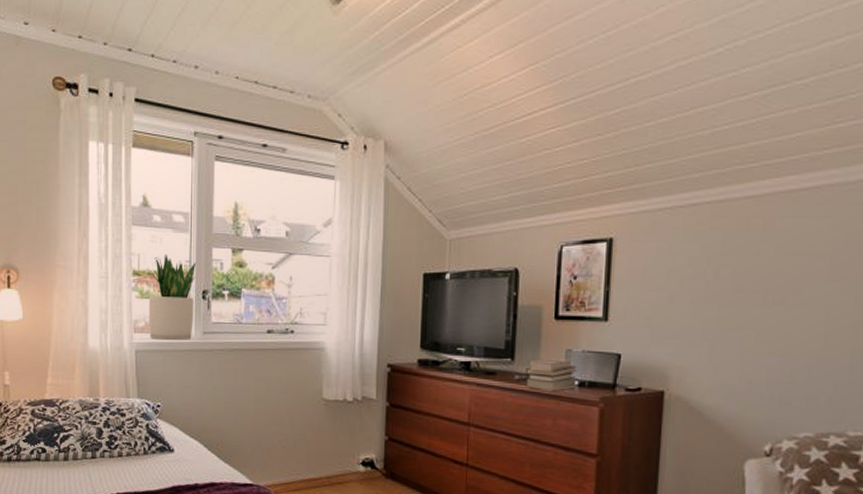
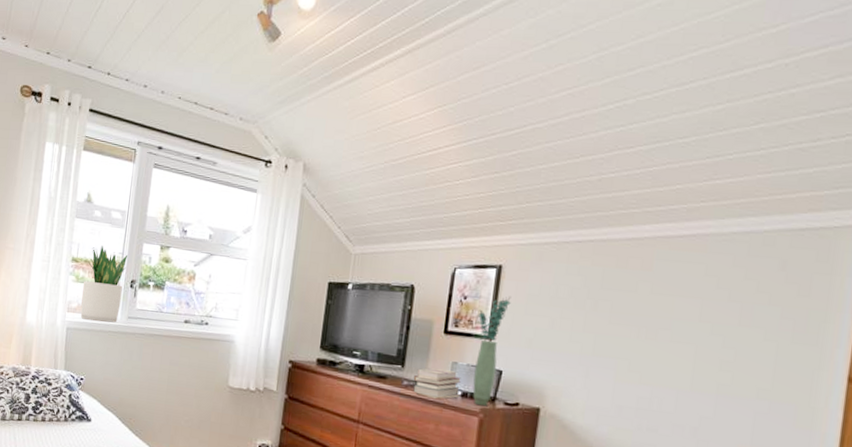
vase: none [590,271,625,395] -> present [473,296,512,407]

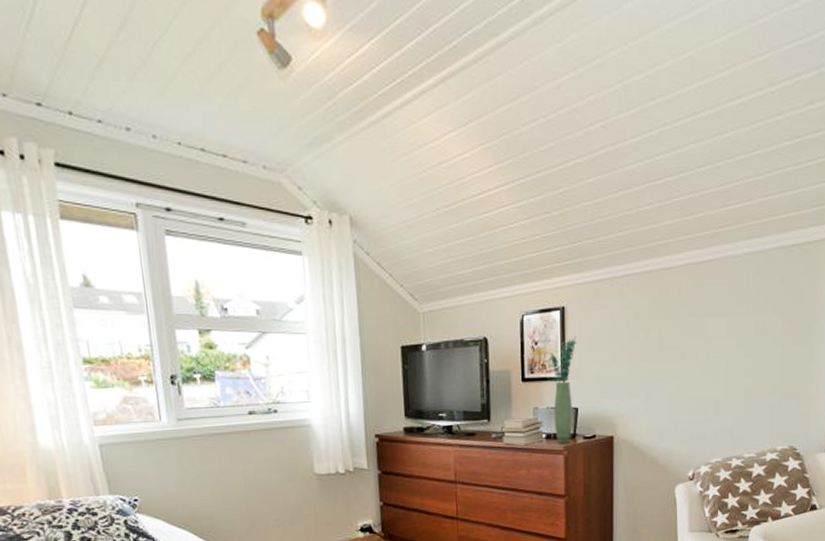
planter: present [80,245,127,323] -> none [106,338,165,432]

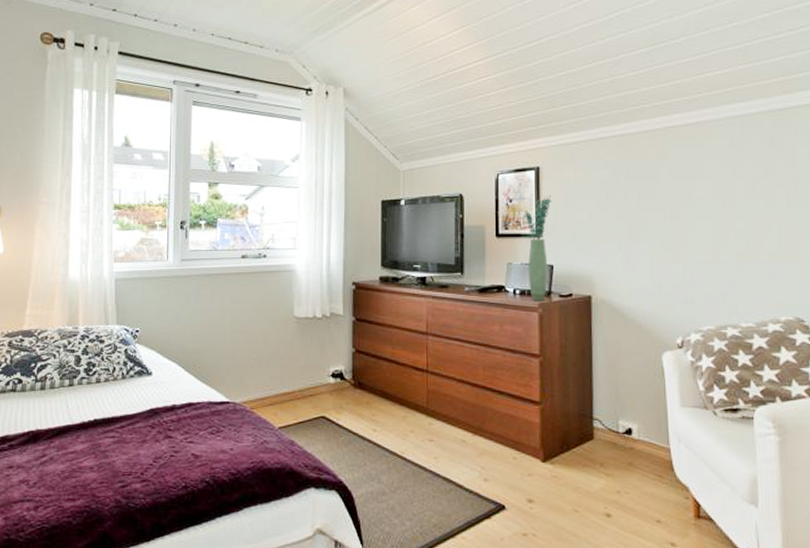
books: present [500,415,544,447] -> none [473,270,517,301]

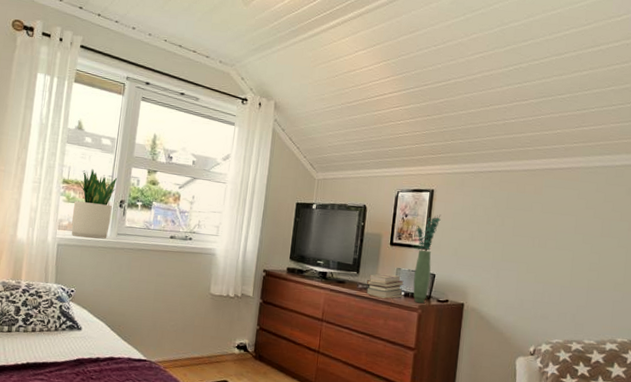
planter: none [128,188,174,269] -> present [71,168,117,239]
books: none [473,270,517,301] -> present [366,273,404,300]

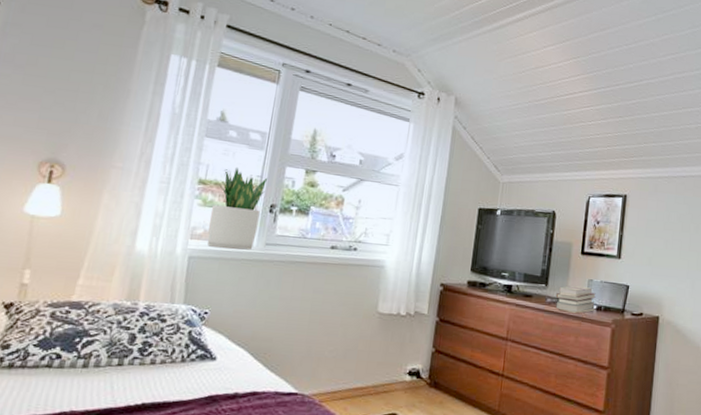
vase: present [413,214,441,304] -> none [606,221,635,318]

